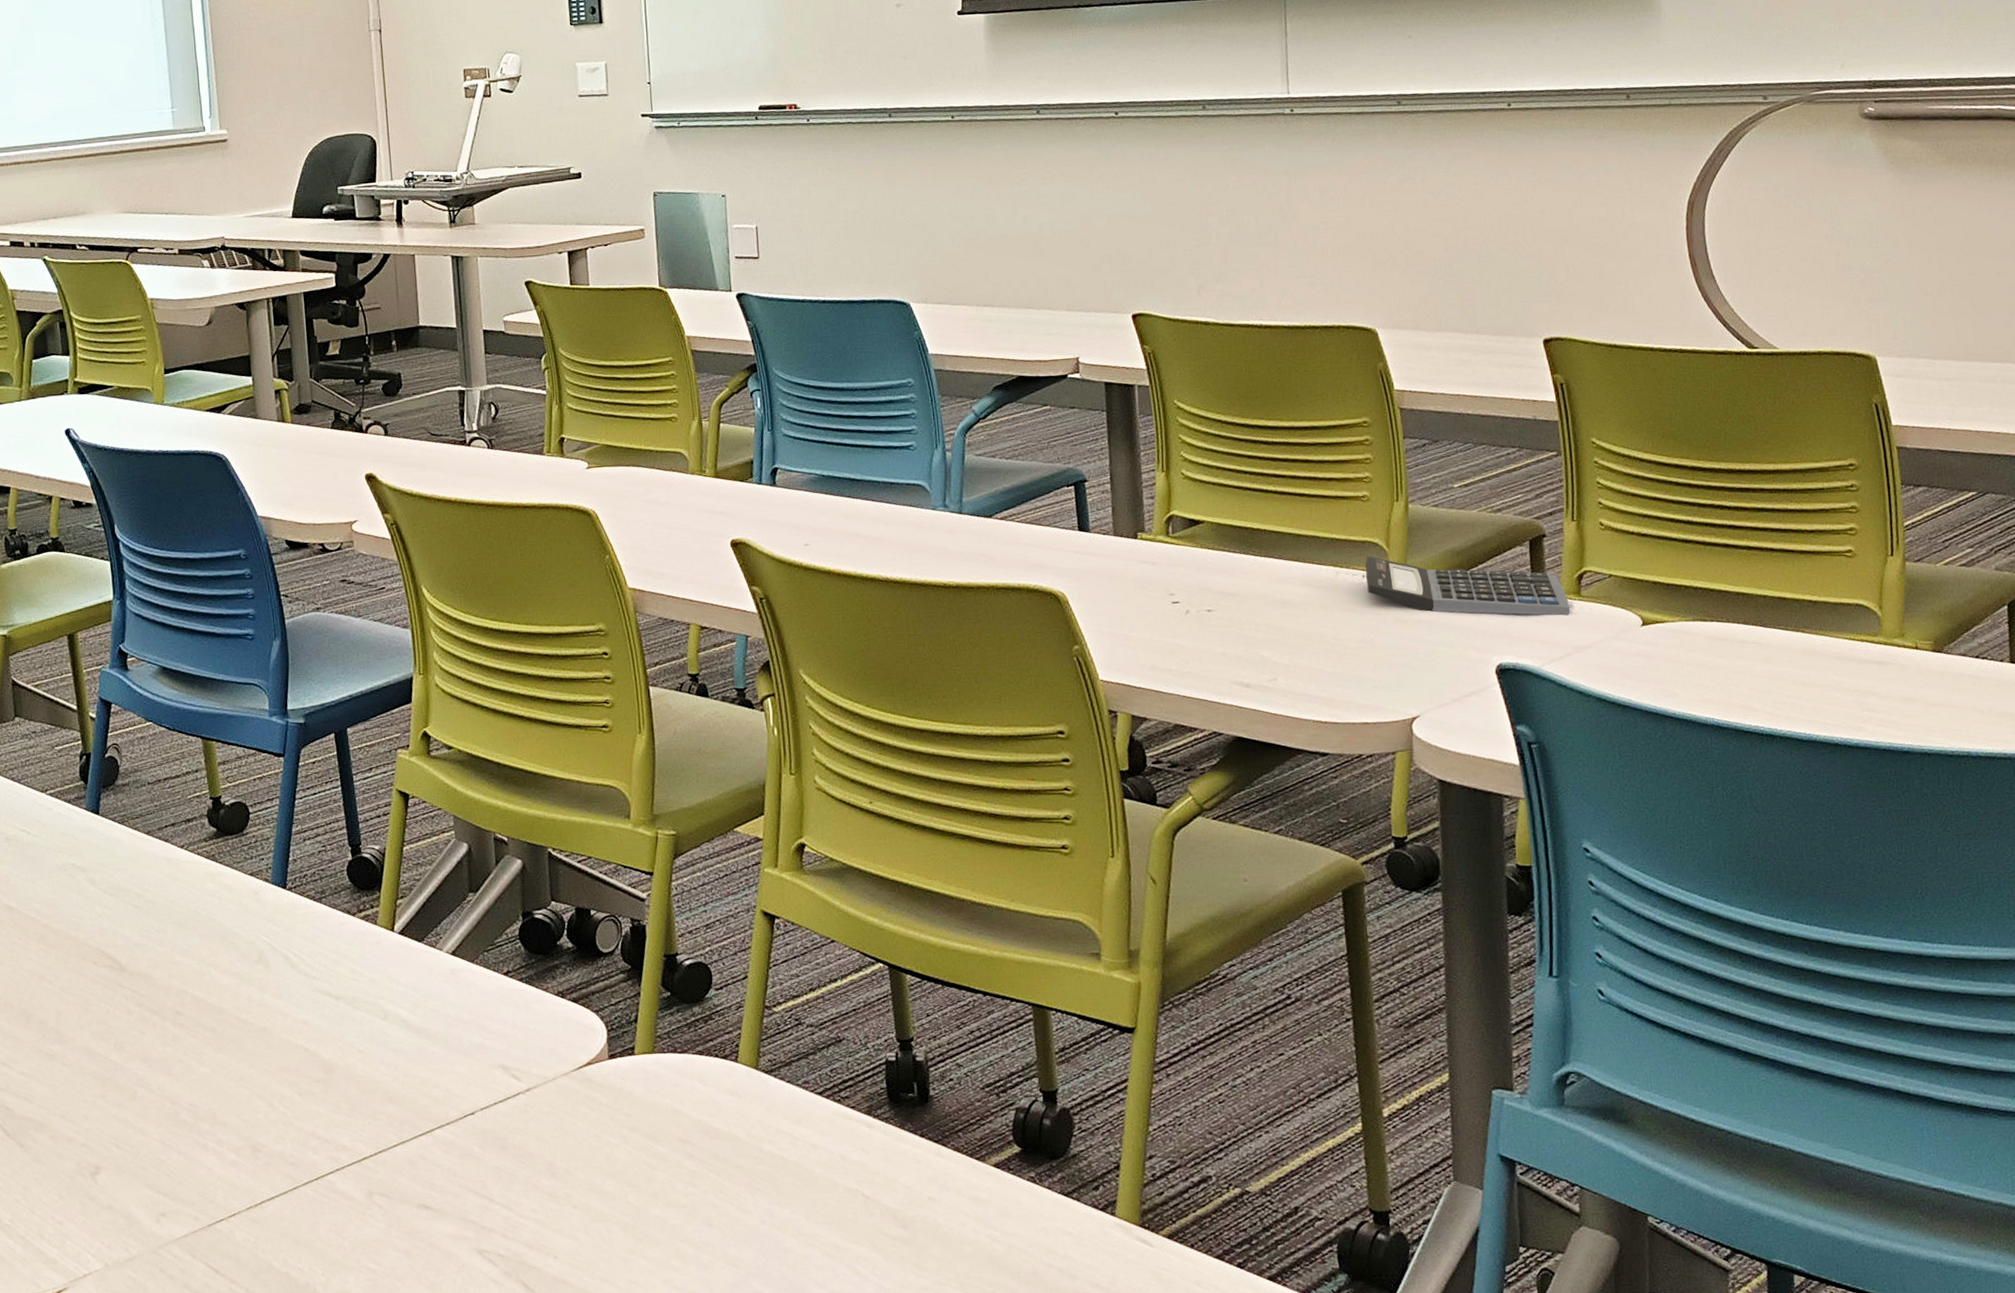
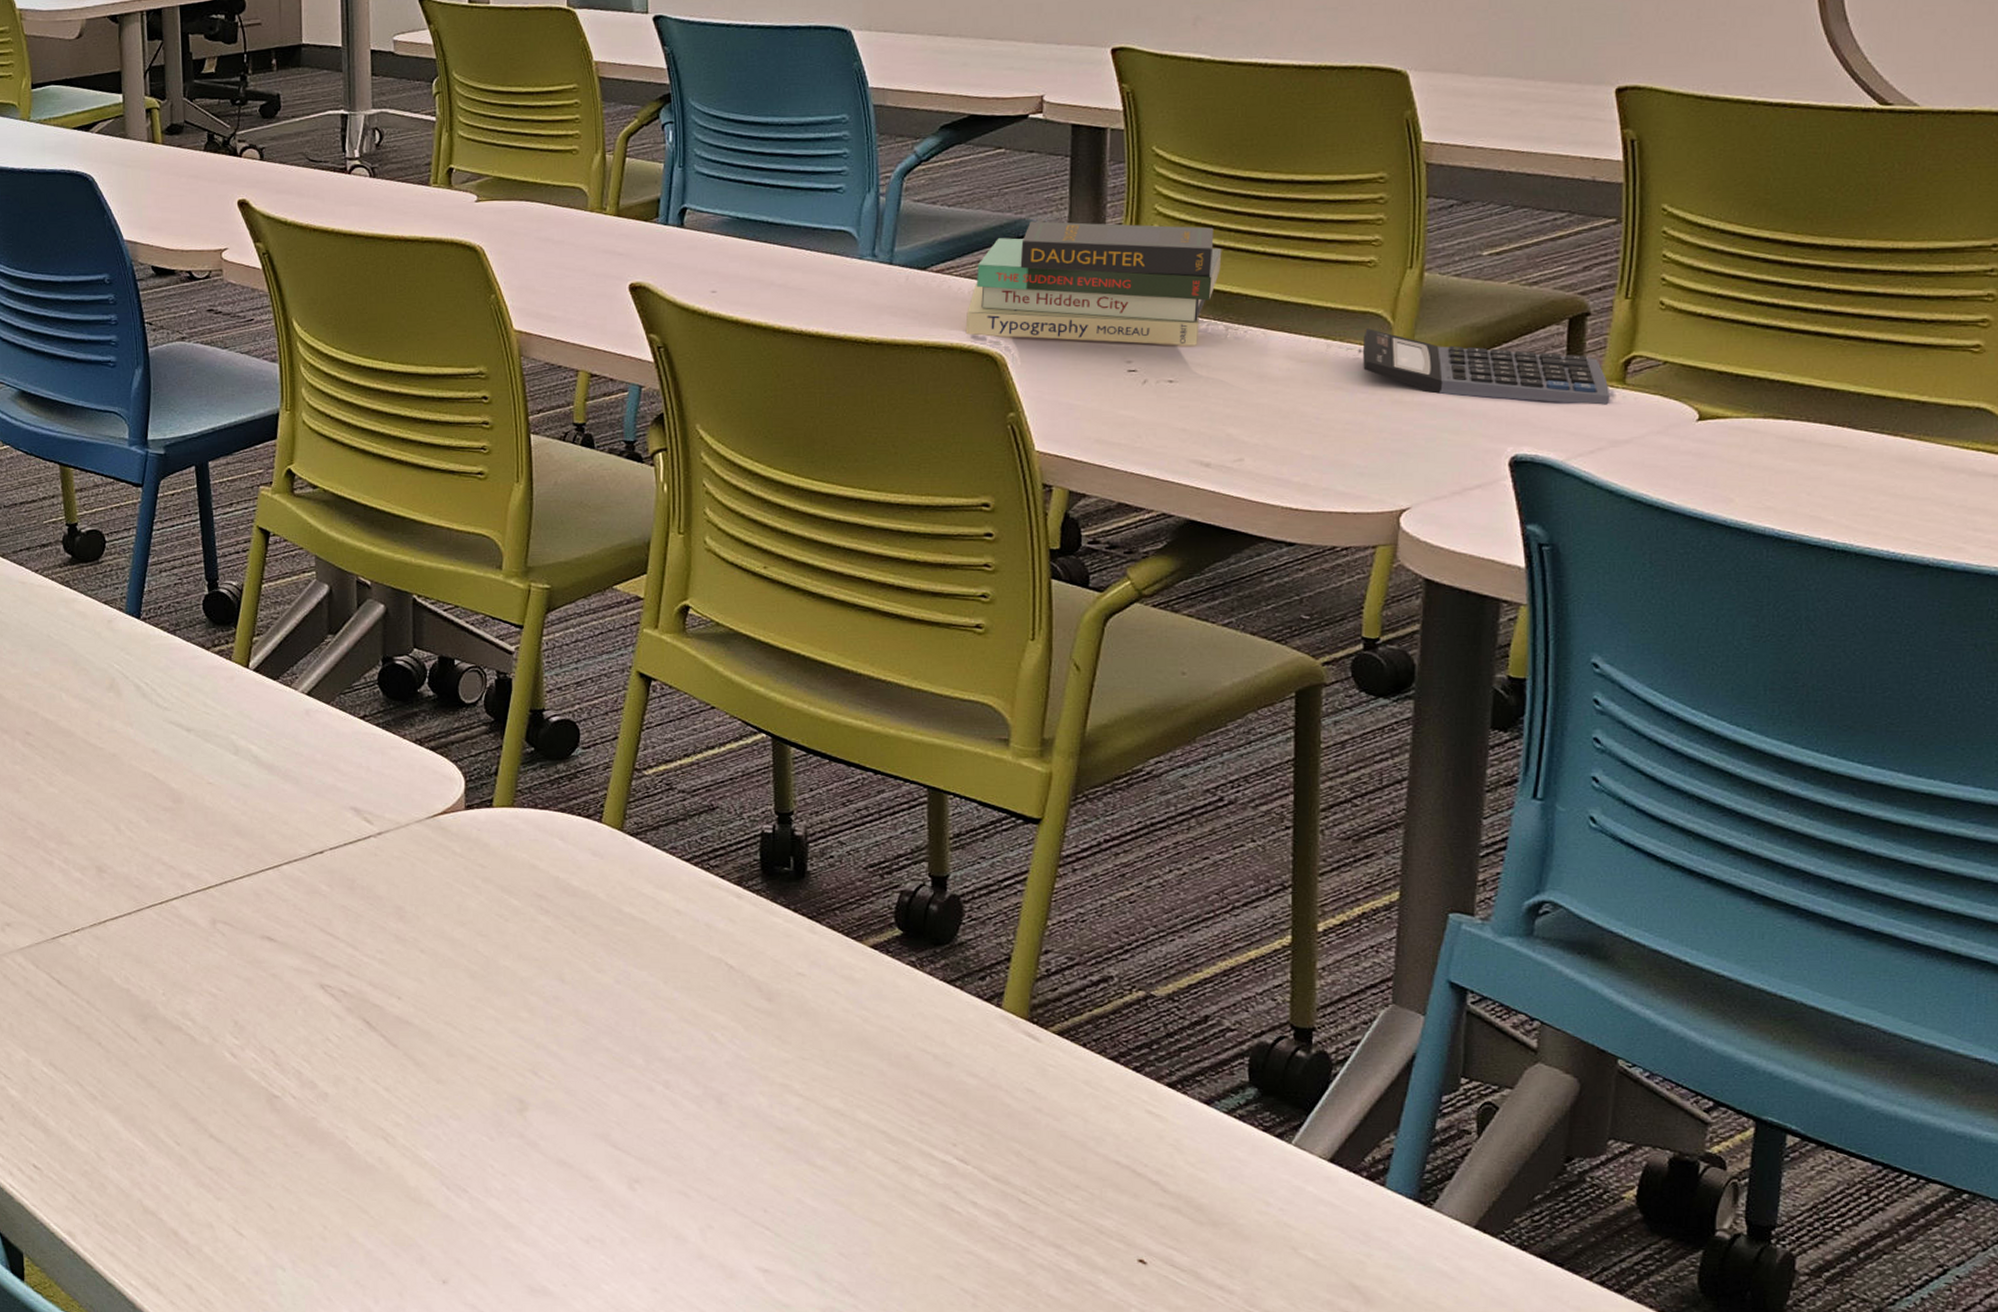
books: none [1029,470,1241,578] -> present [965,221,1222,346]

